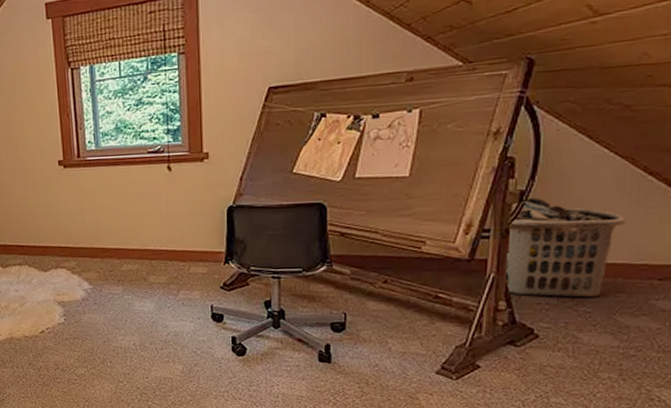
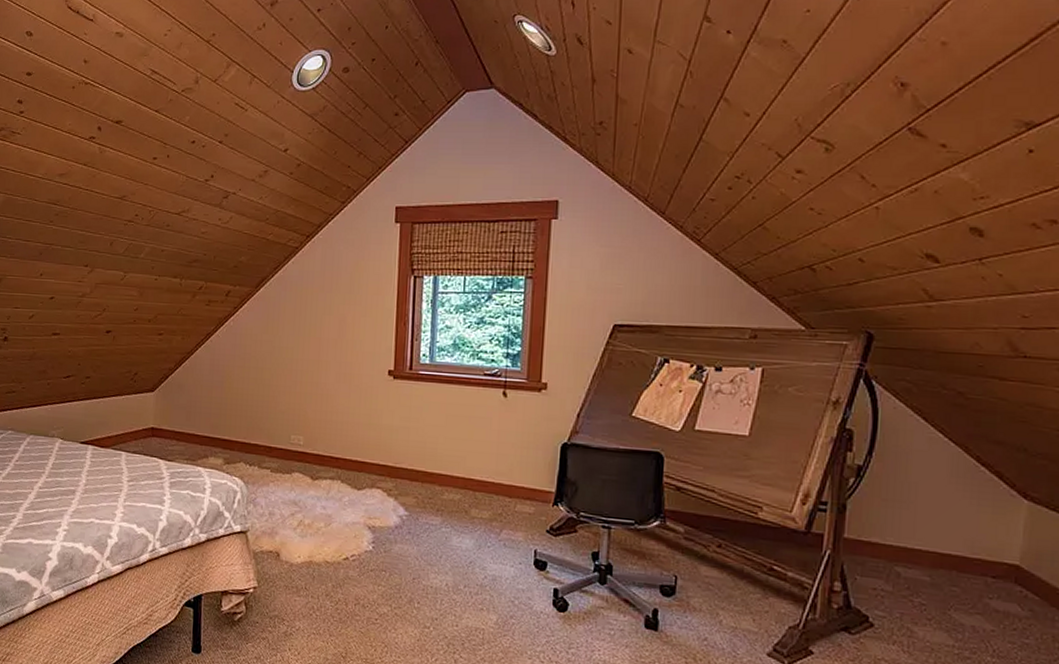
clothes hamper: present [506,198,626,298] -> none [842,474,960,589]

